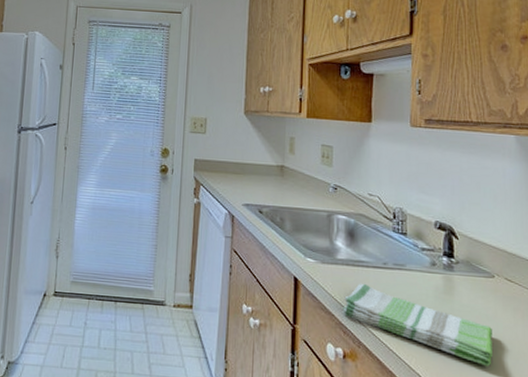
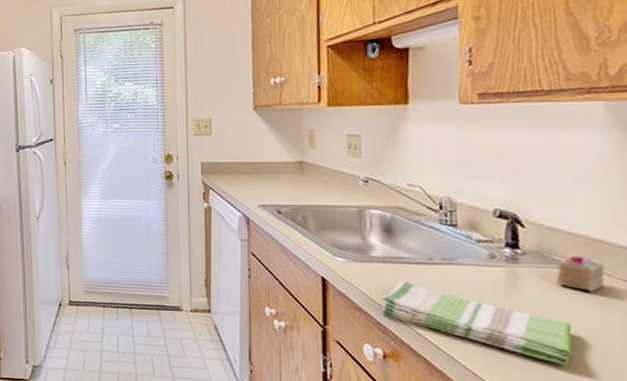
cake slice: none [481,263,517,300] -> present [556,253,605,292]

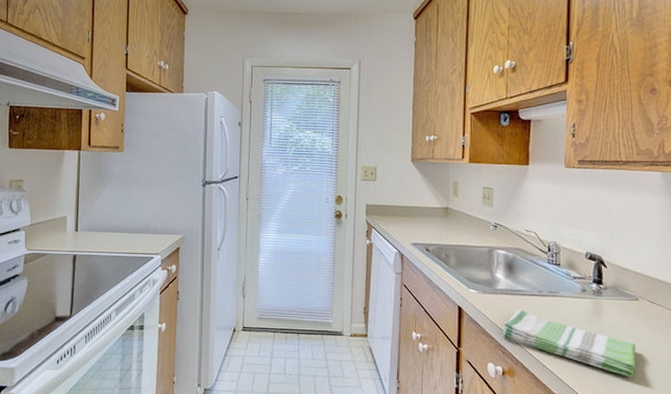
cake slice: present [556,253,605,292] -> none [626,288,659,319]

